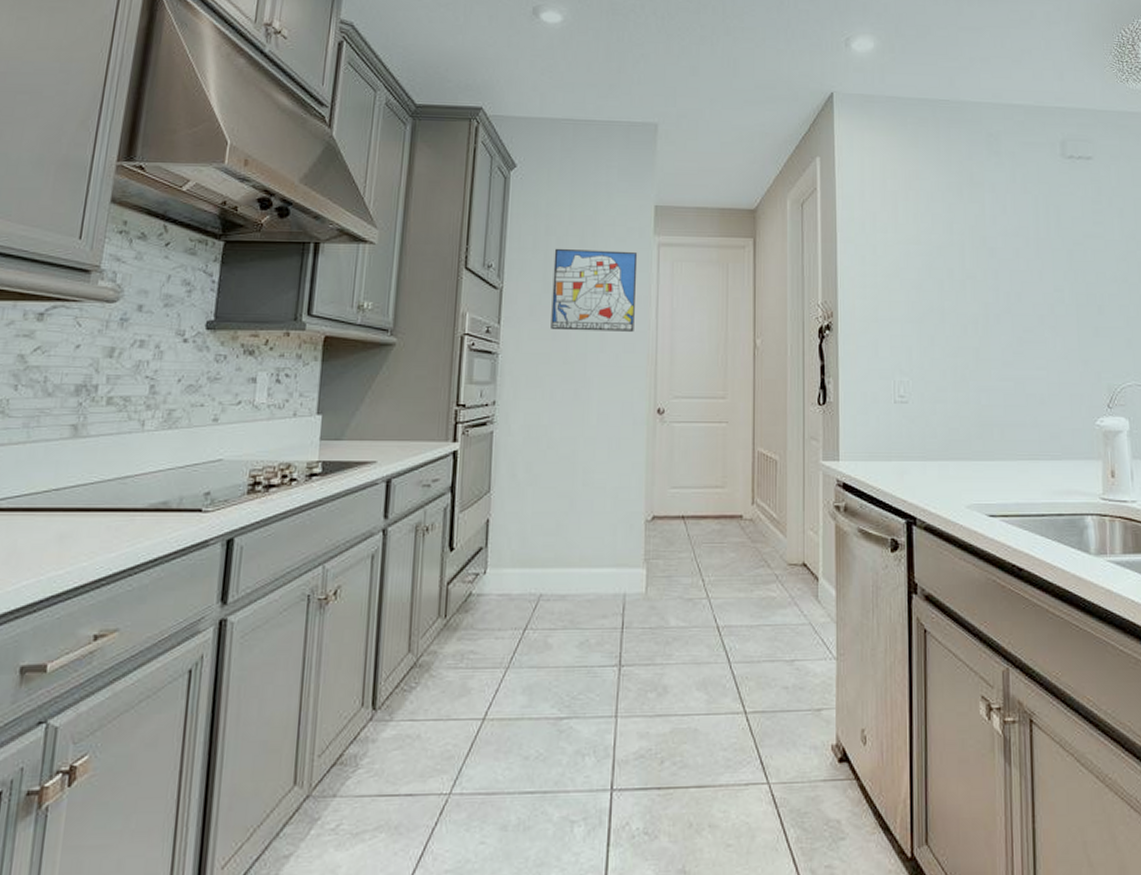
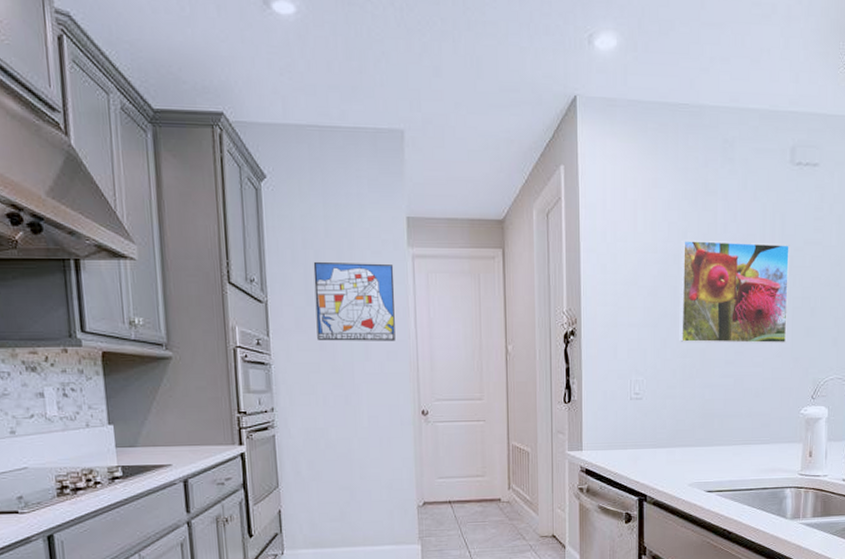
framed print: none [947,231,1072,344] -> present [679,239,789,344]

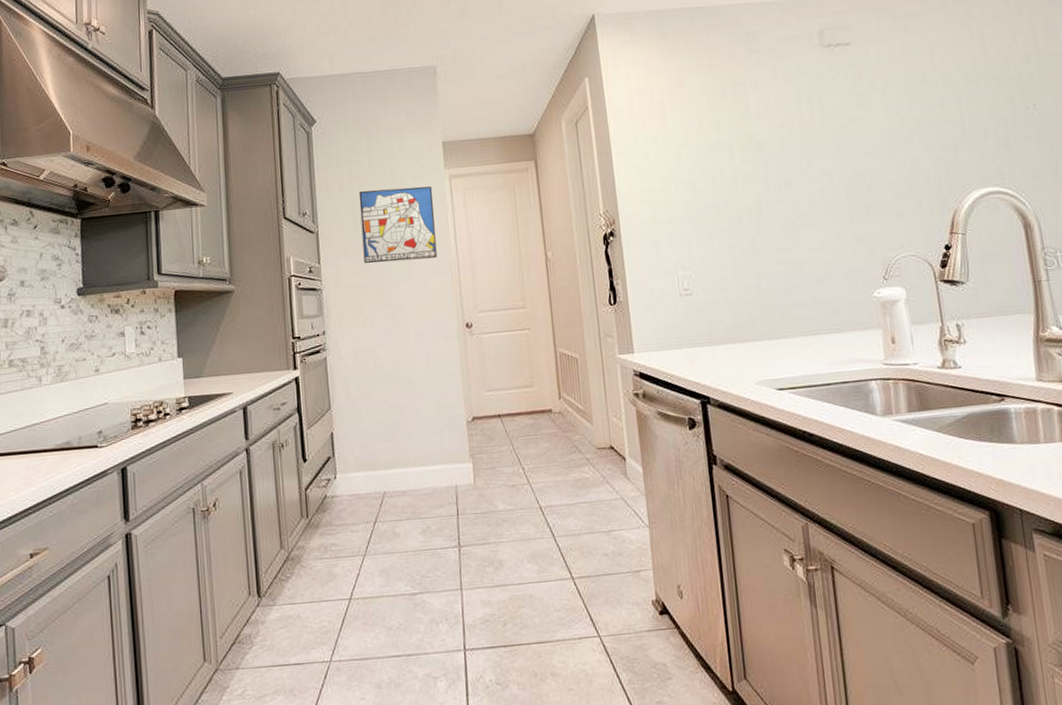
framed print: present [679,239,789,344] -> none [715,124,845,234]

